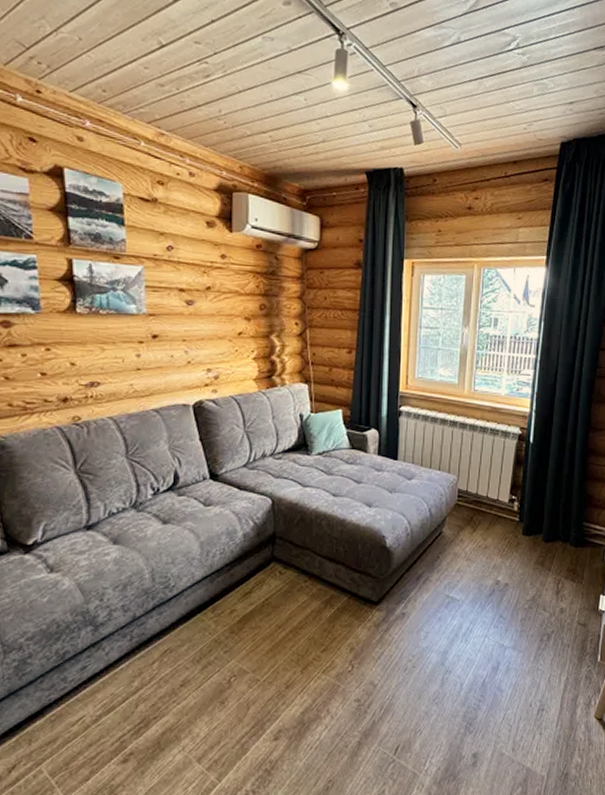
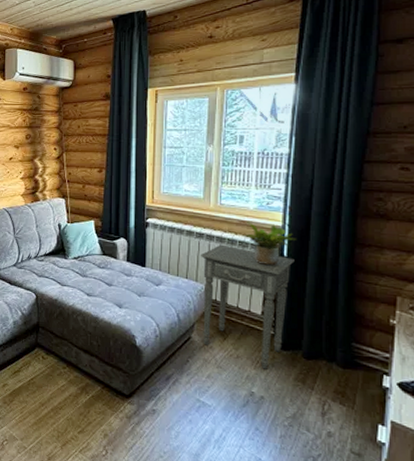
side table: none [453,433,539,557] -> present [200,244,294,370]
potted plant: none [493,408,541,452] -> present [241,222,296,265]

